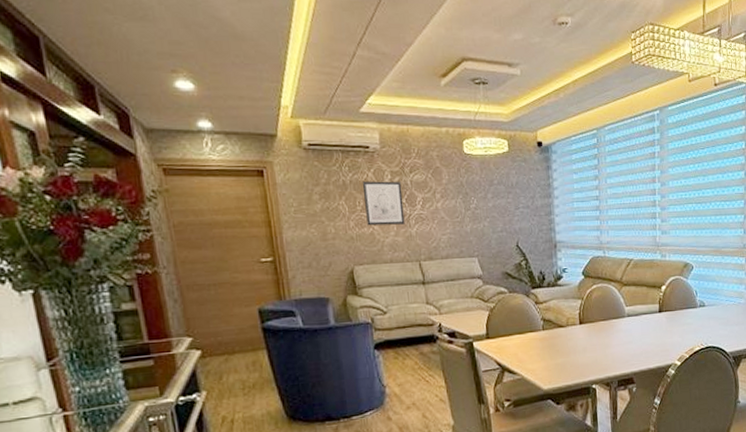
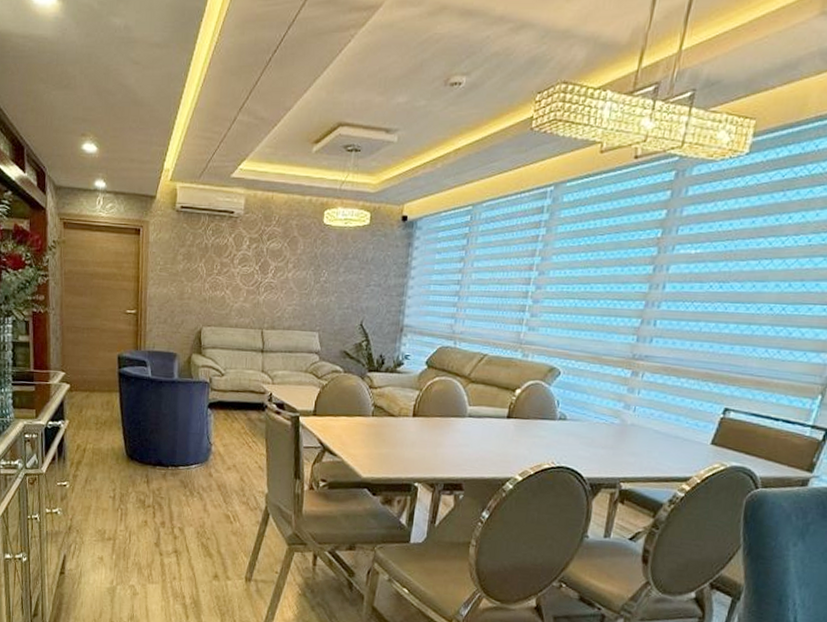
wall art: present [362,181,405,226] -> none [220,246,258,291]

